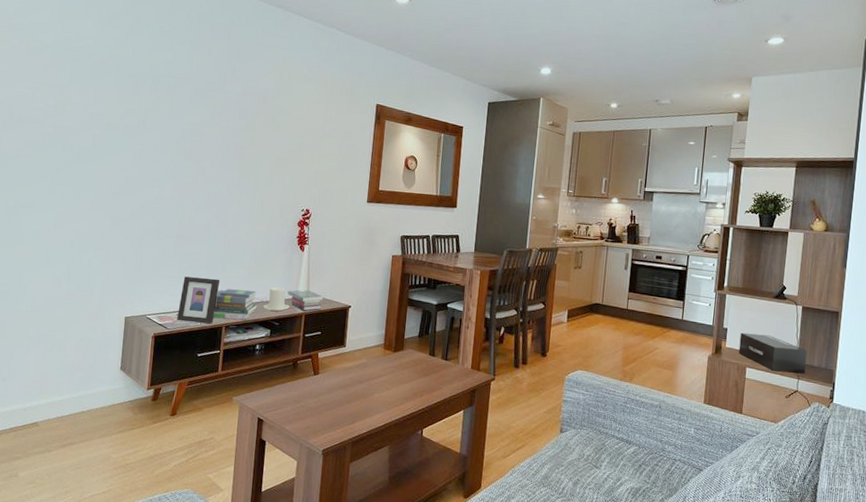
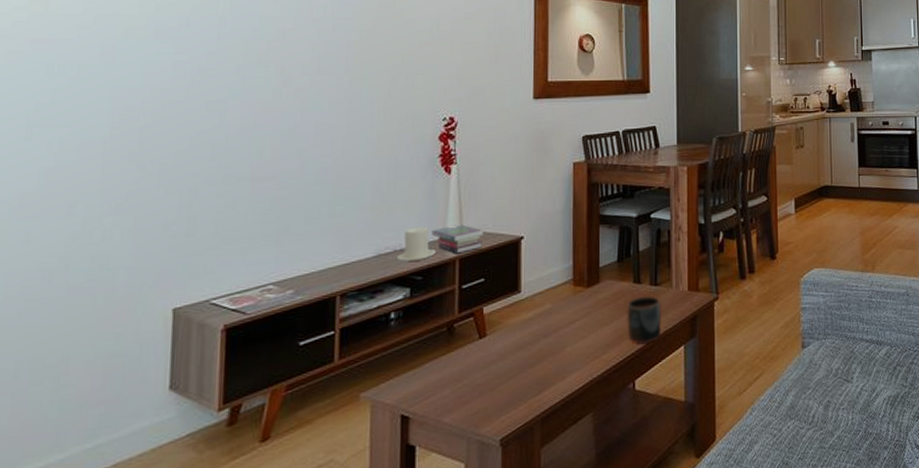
picture frame: present [177,276,220,324] -> none [262,229,328,300]
books: present [213,289,257,320] -> none [321,237,388,286]
mug: none [420,366,449,404] -> present [626,295,662,344]

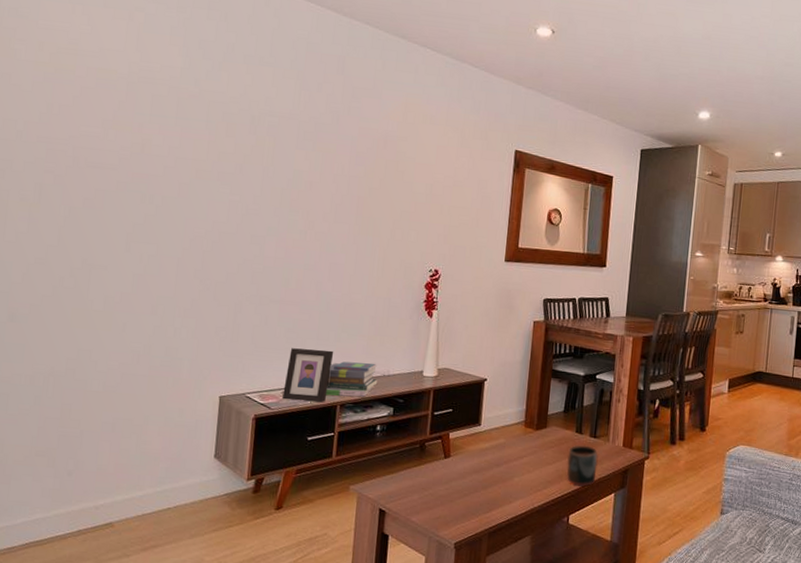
picture frame: none [262,229,328,300] -> present [282,348,334,403]
books: none [321,237,388,286] -> present [326,361,378,397]
candle: present [397,226,436,262] -> none [385,358,416,387]
books: present [431,224,484,254] -> none [413,361,455,386]

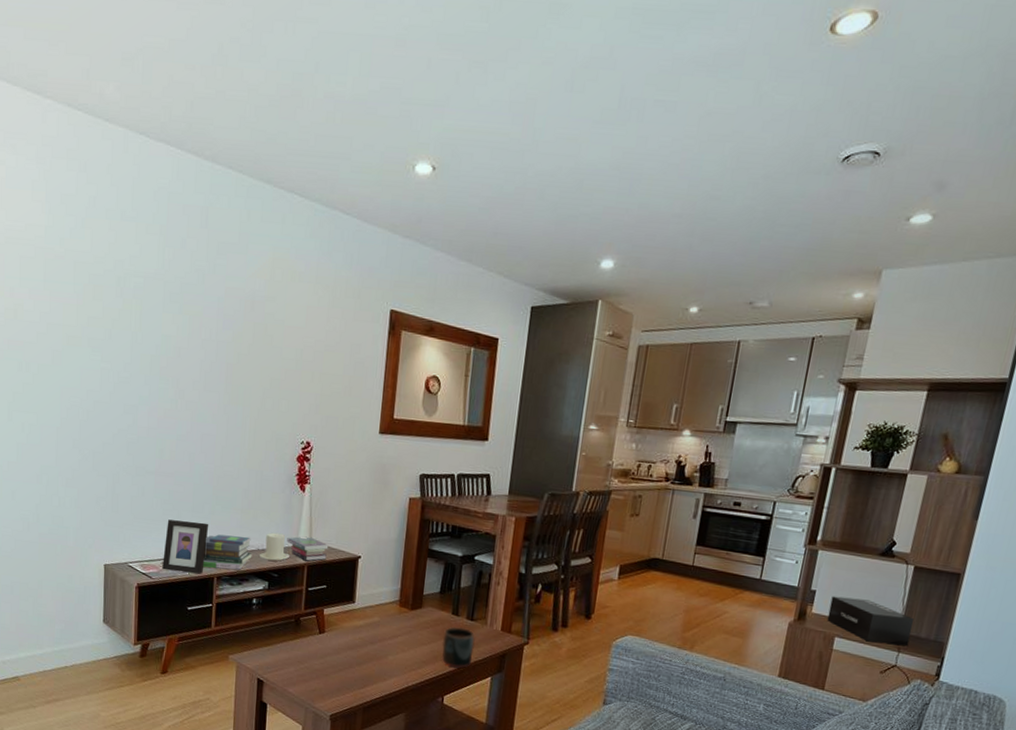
candle: none [385,358,416,387] -> present [260,532,289,562]
books: none [413,361,455,386] -> present [287,536,329,562]

